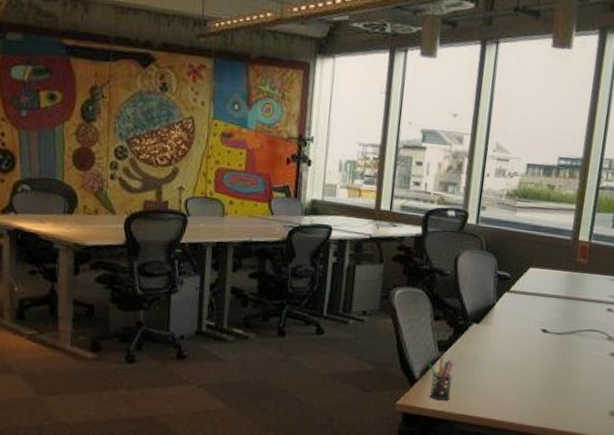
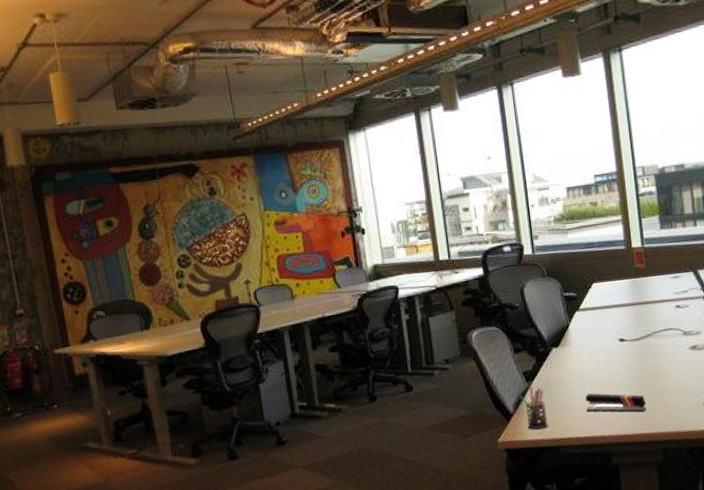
stapler: none [491,376,553,407] -> present [586,393,647,413]

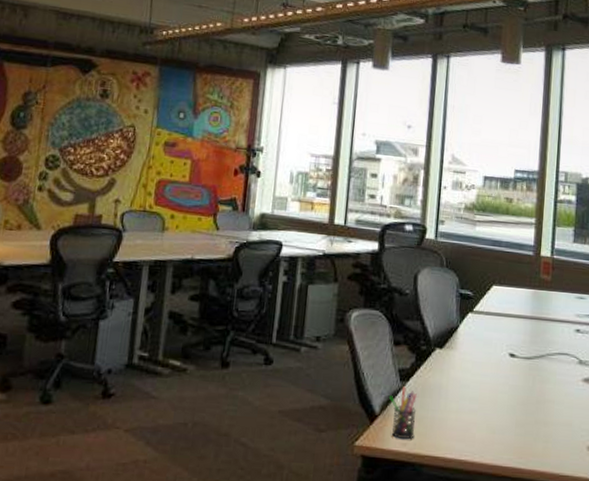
stapler: present [586,393,647,413] -> none [459,409,526,443]

